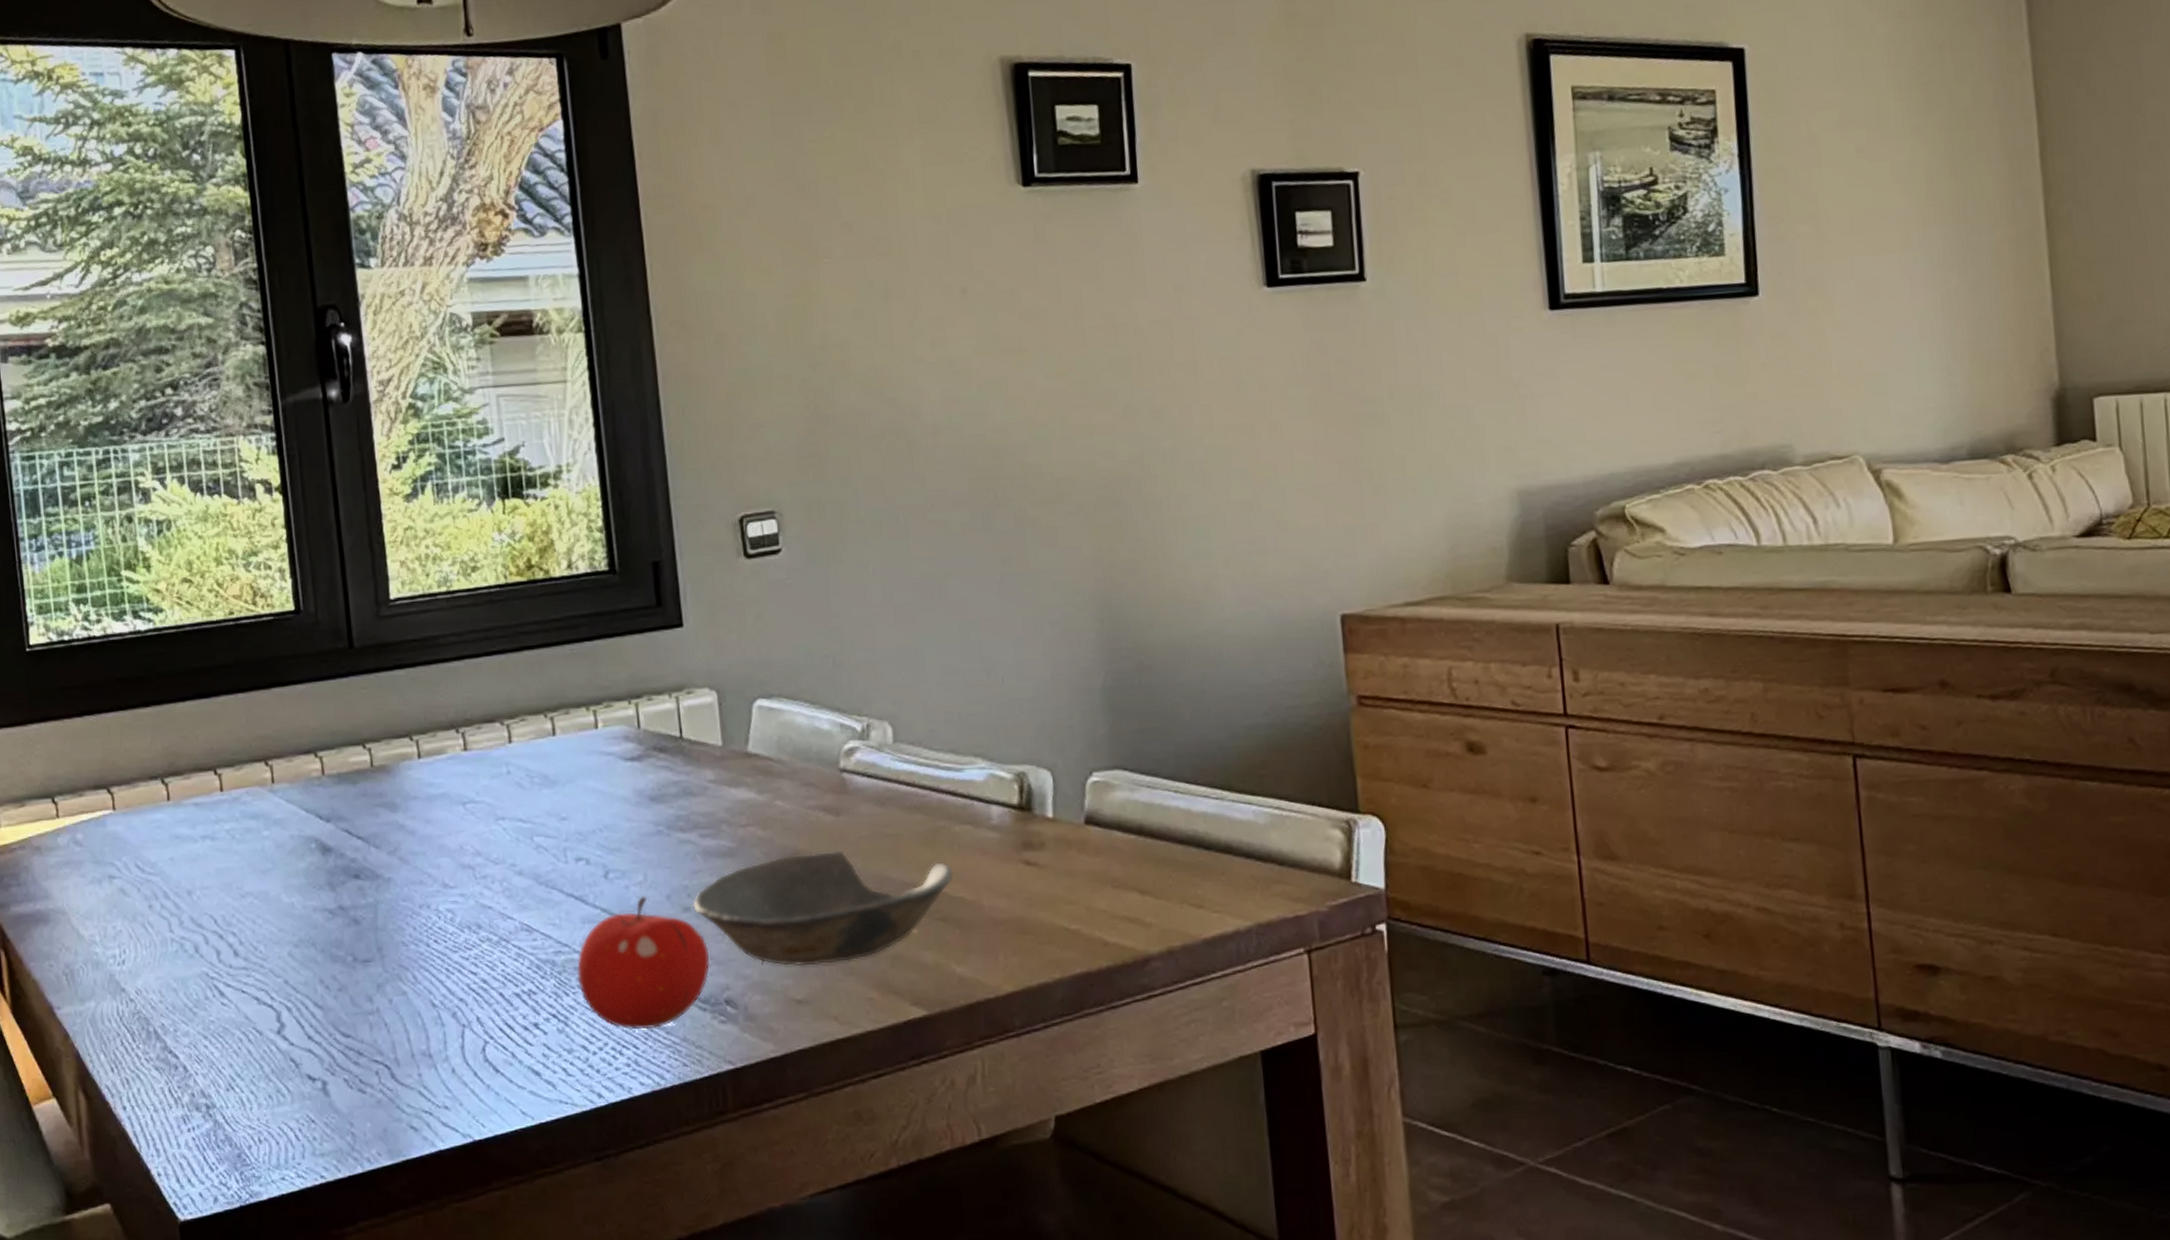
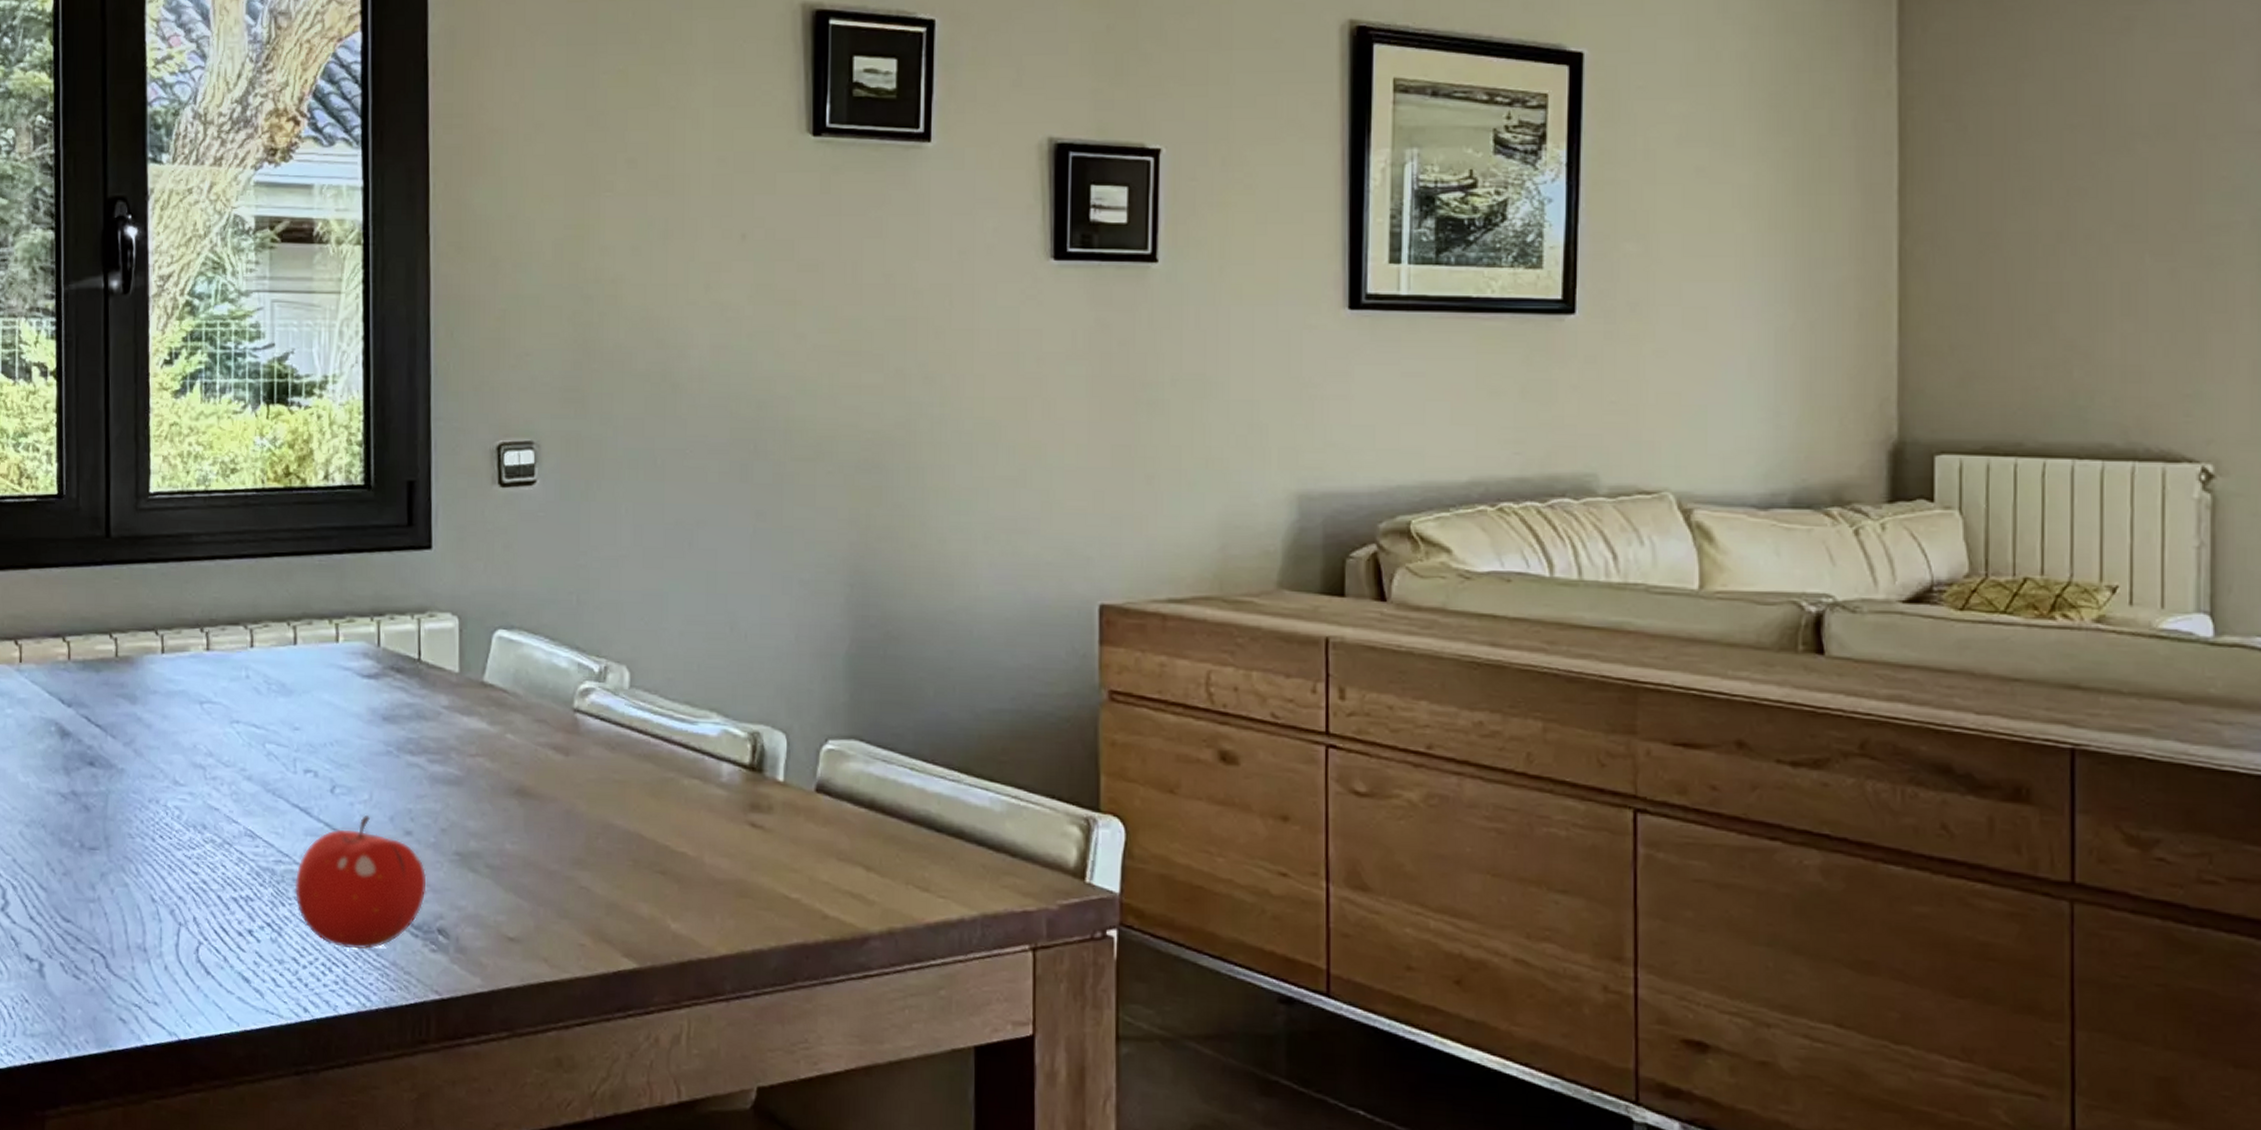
bowl: present [692,850,954,966] -> none [414,790,677,905]

